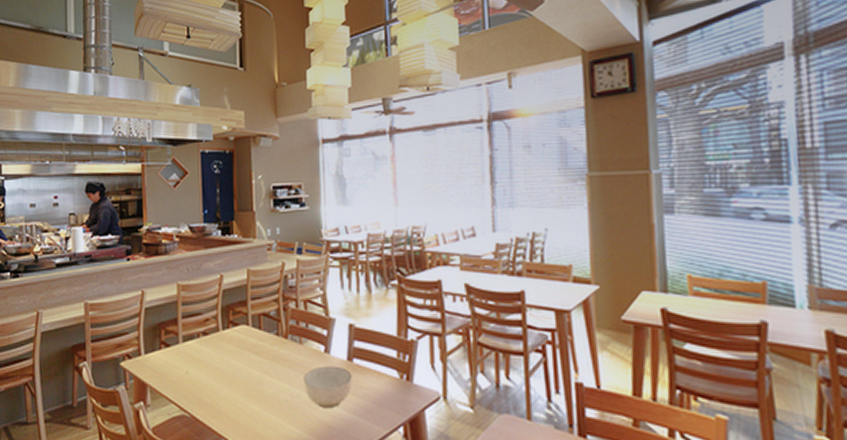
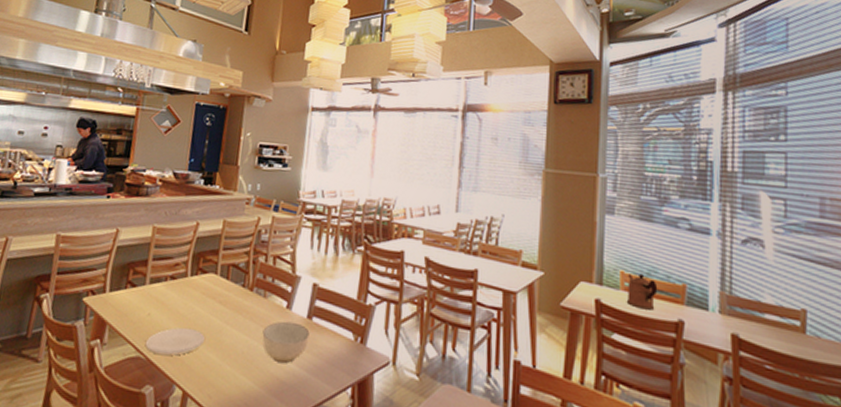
plate: none [188,382,247,412] -> present [145,327,206,356]
coffeepot: none [696,275,734,314] -> present [626,273,658,310]

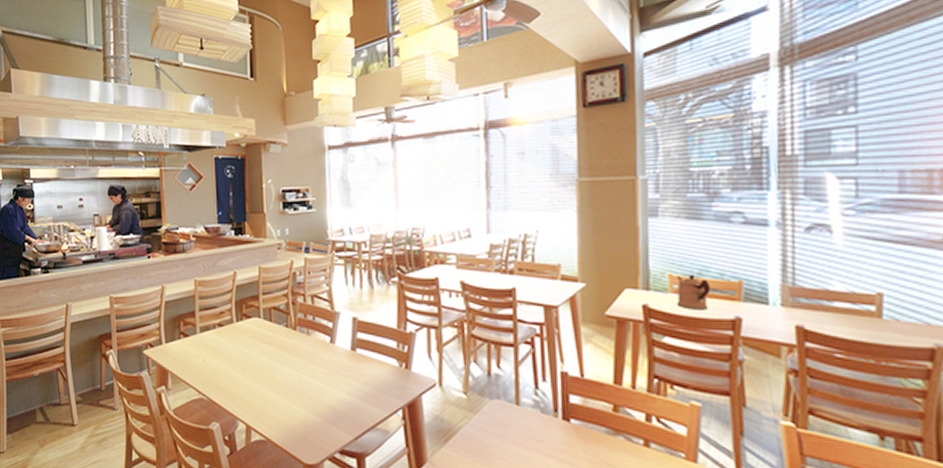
plate: present [145,327,206,356] -> none [205,368,259,396]
bowl: present [262,321,310,364] -> none [311,355,356,394]

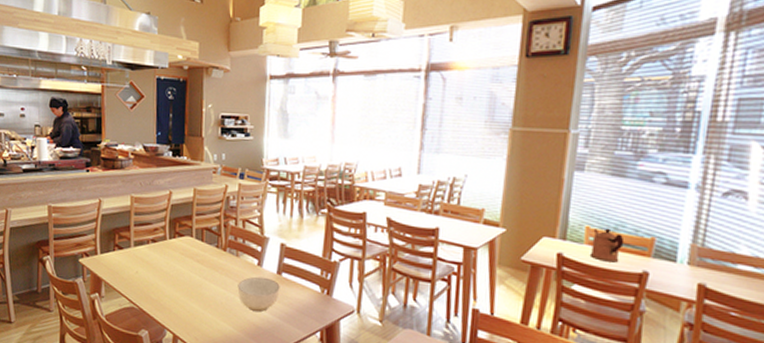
bowl: none [311,355,356,394] -> present [237,276,280,312]

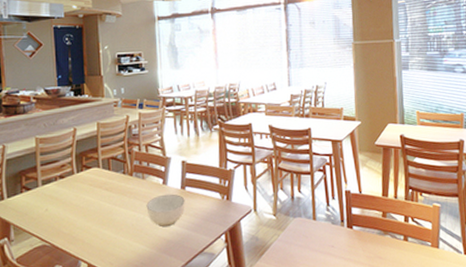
coffeepot: present [589,228,625,263] -> none [422,110,444,137]

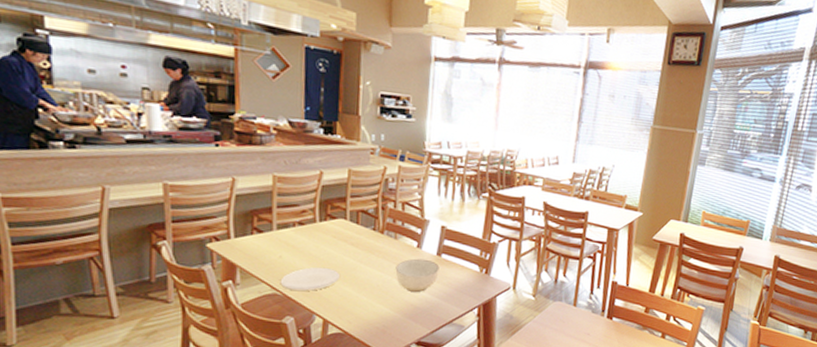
plate: none [48,214,99,241] -> present [280,266,341,292]

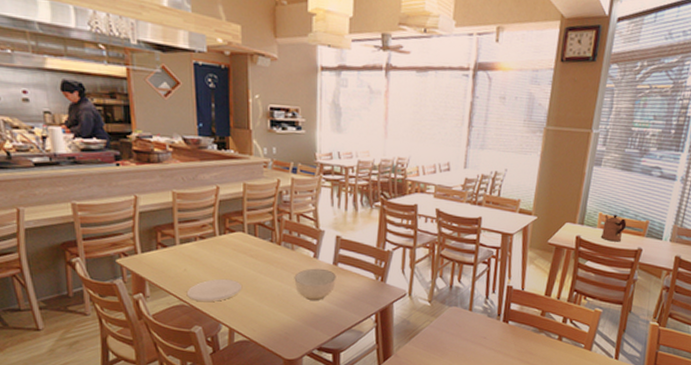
coffeepot: none [703,212,729,241] -> present [600,214,627,242]

